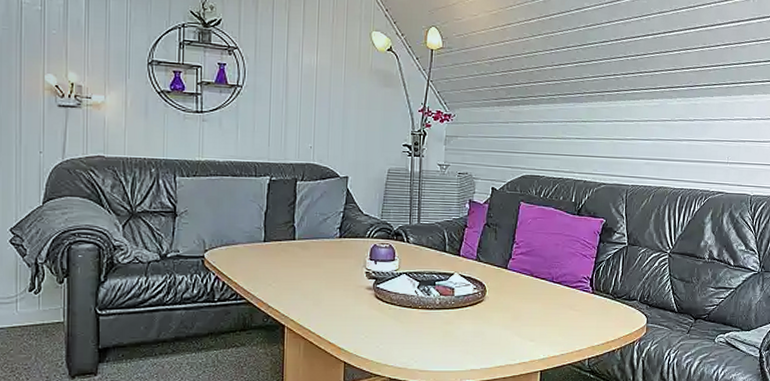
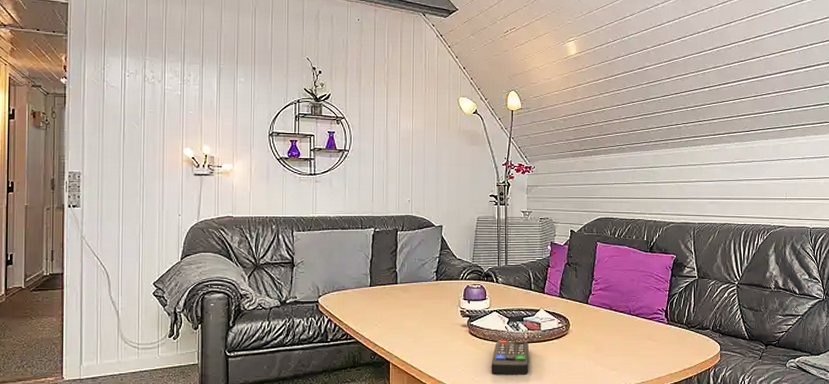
remote control: none [397,305,440,343] -> present [491,340,529,375]

